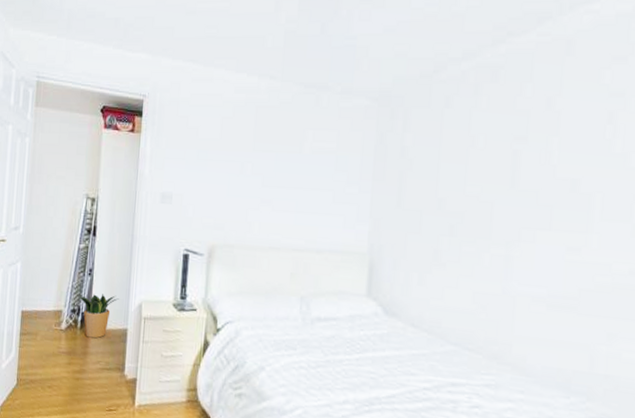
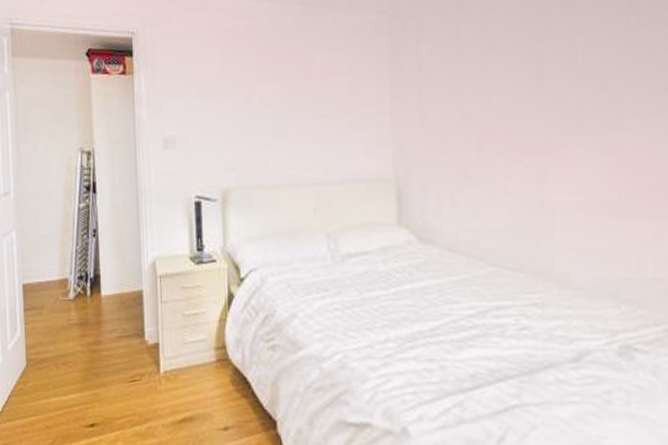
potted plant: present [78,294,119,339] -> none [84,255,130,305]

